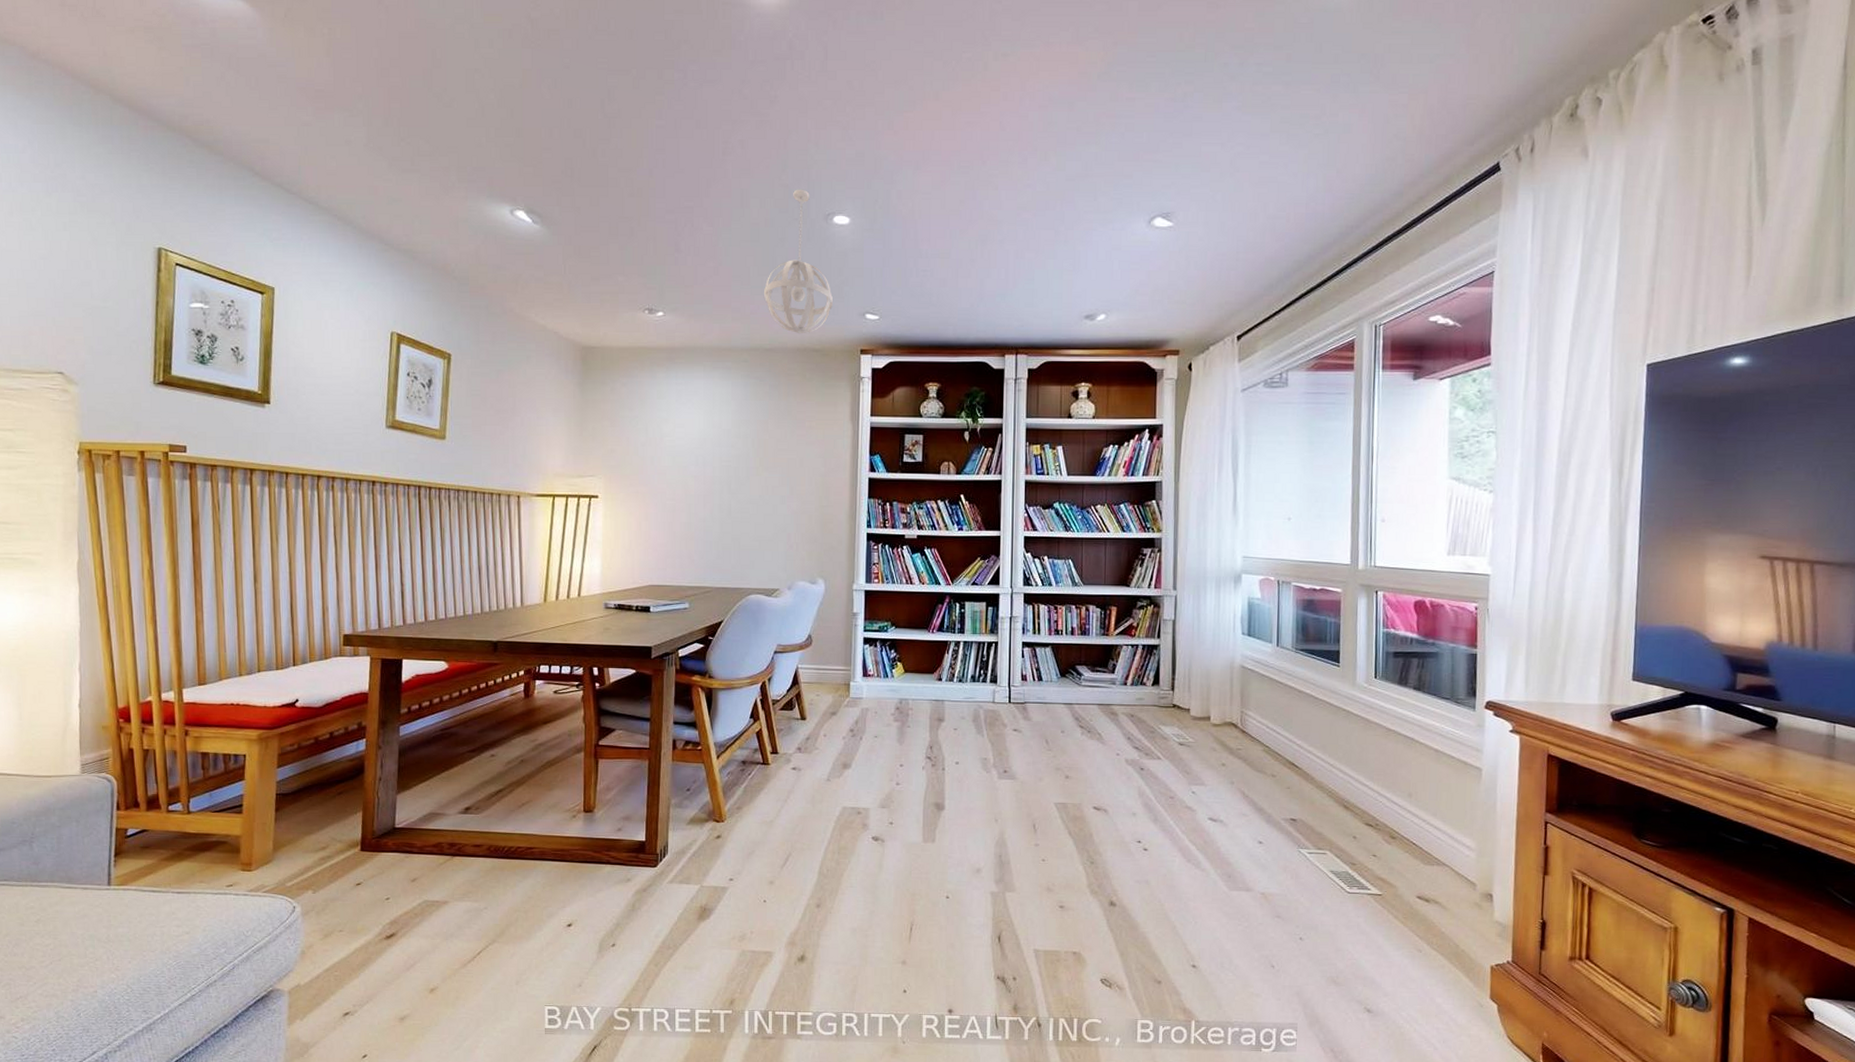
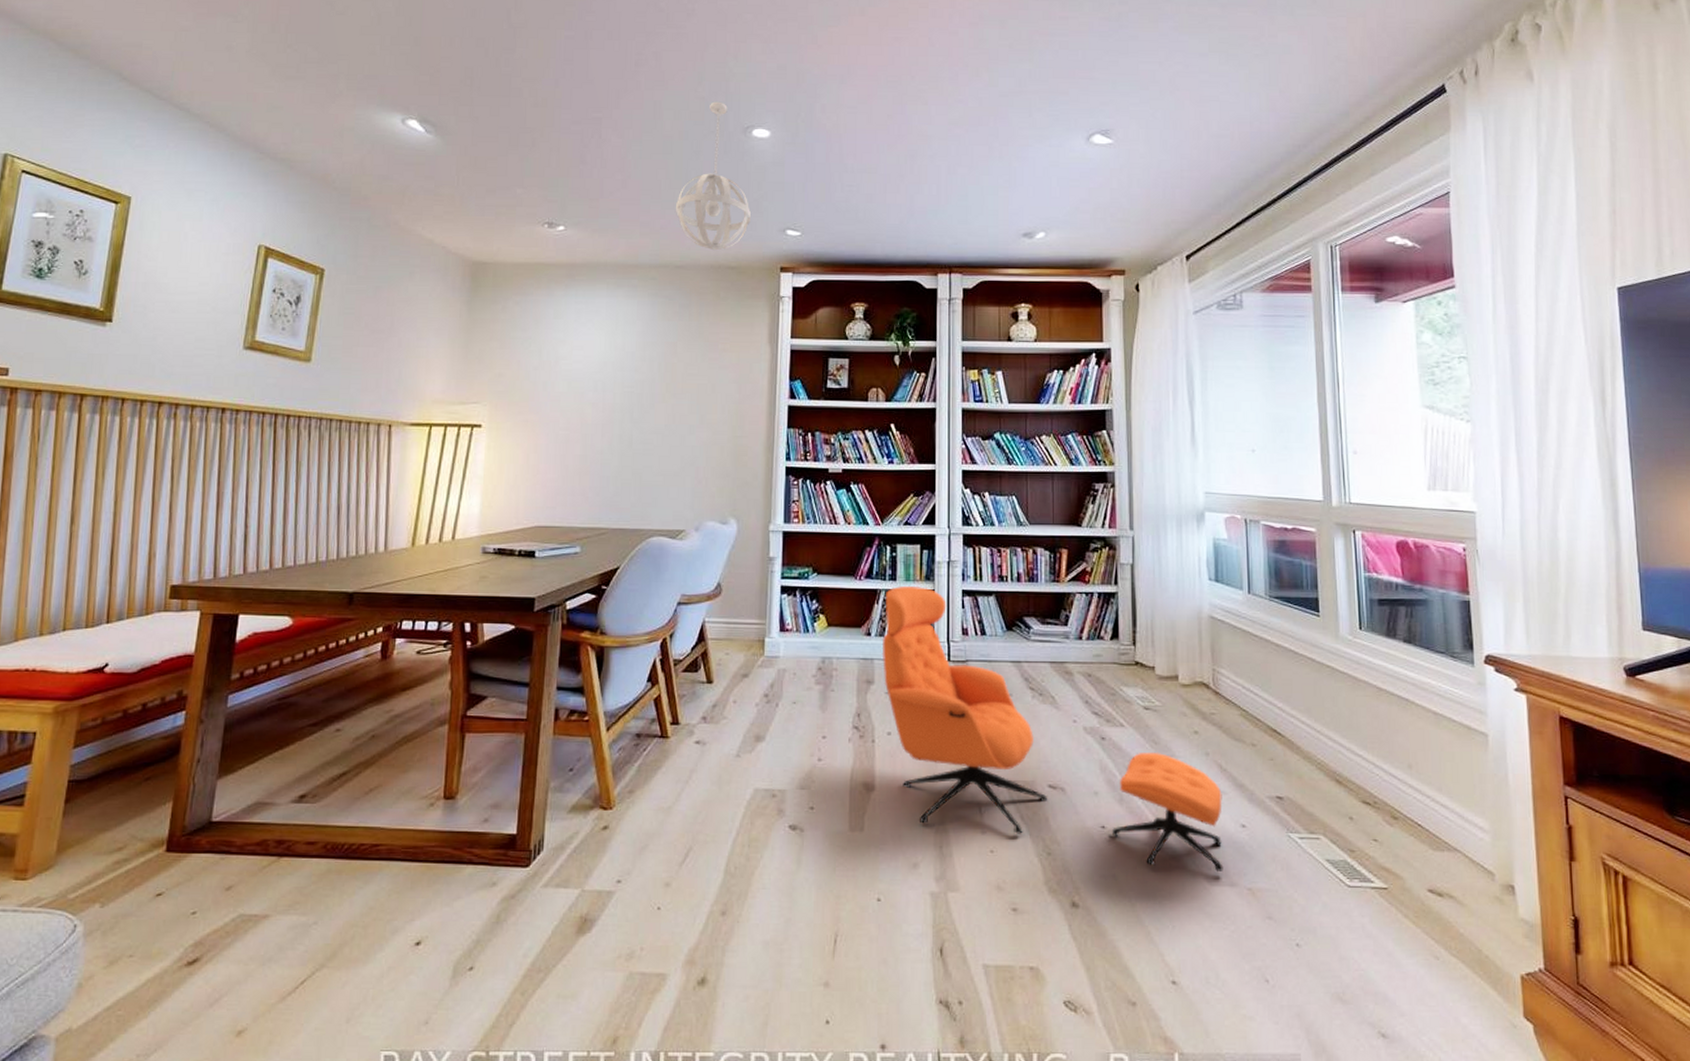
armchair: none [951,637,1244,879] -> present [881,585,1224,871]

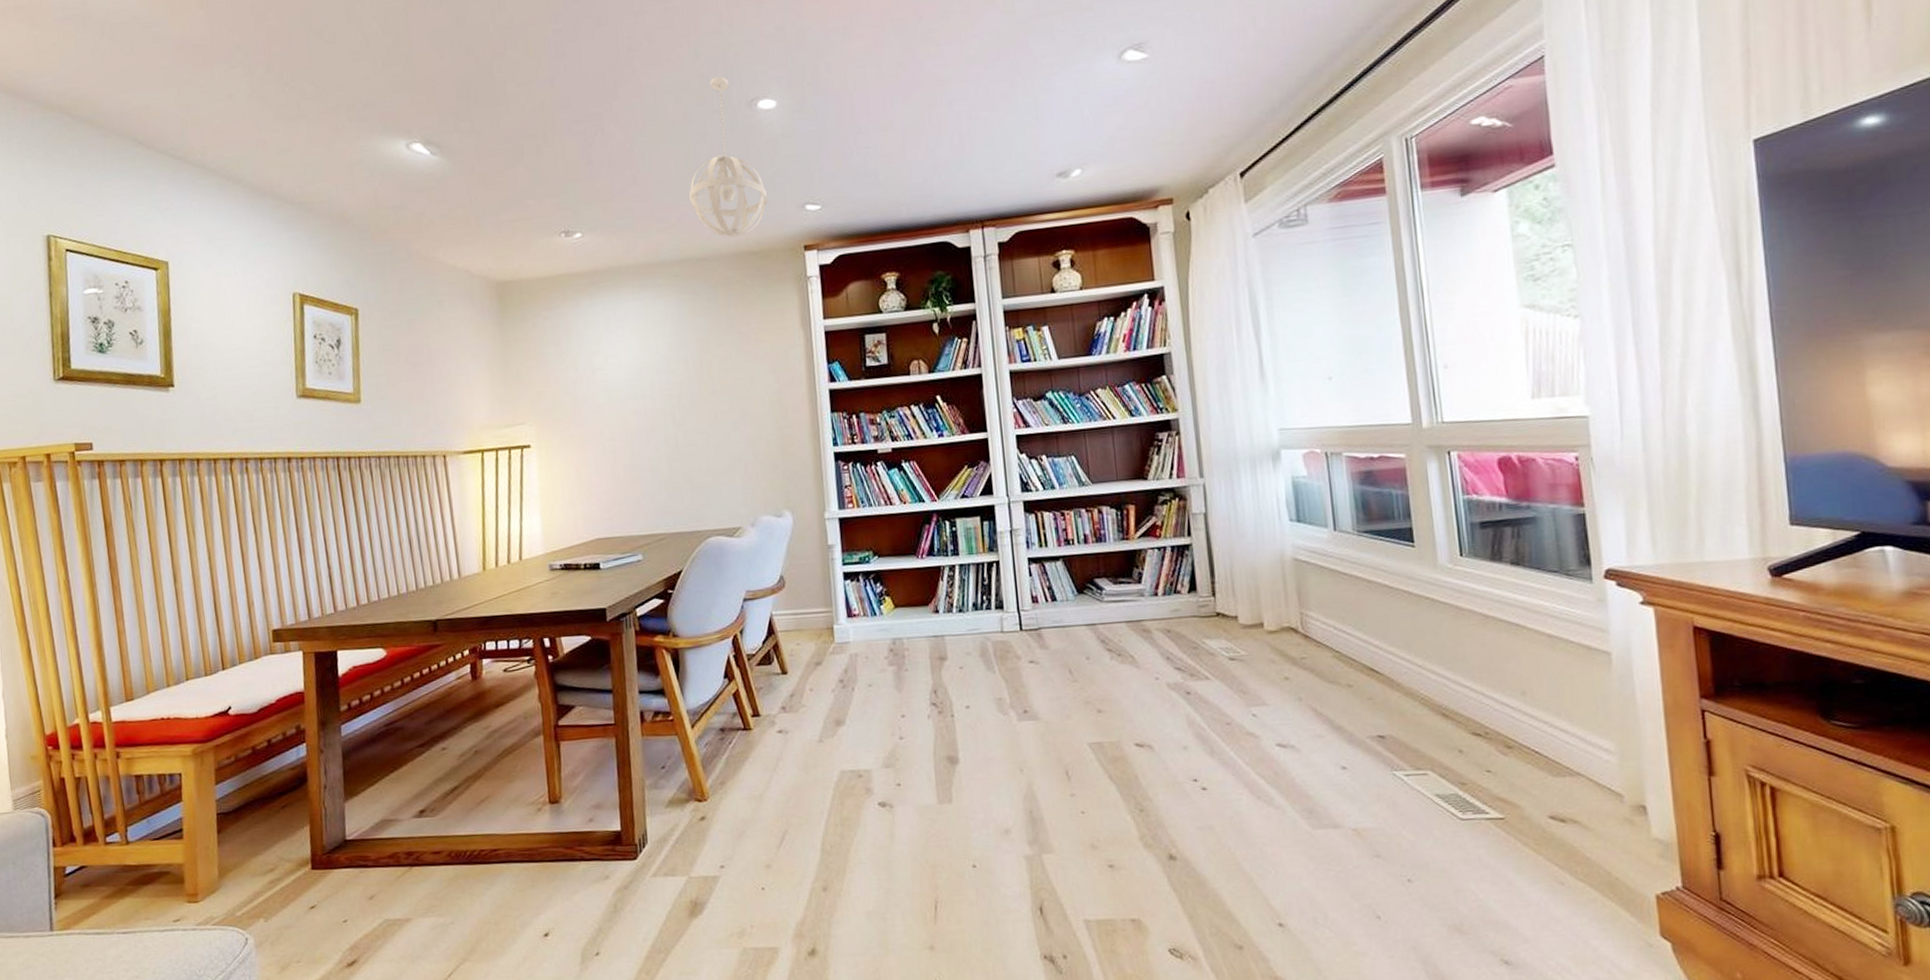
armchair: present [881,585,1224,871] -> none [950,558,1326,815]

